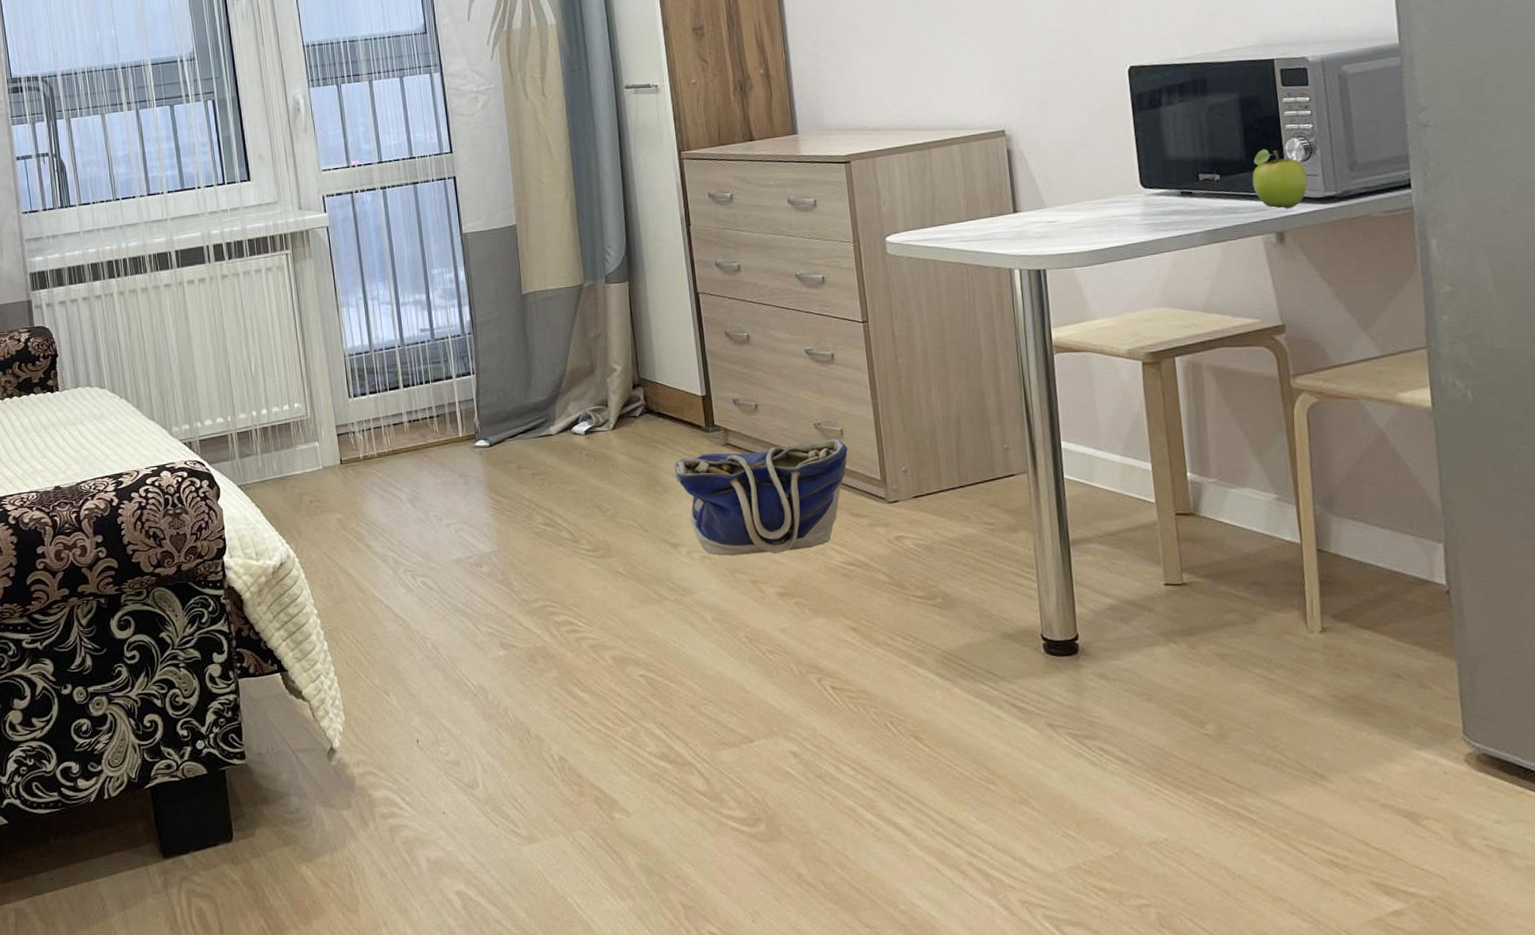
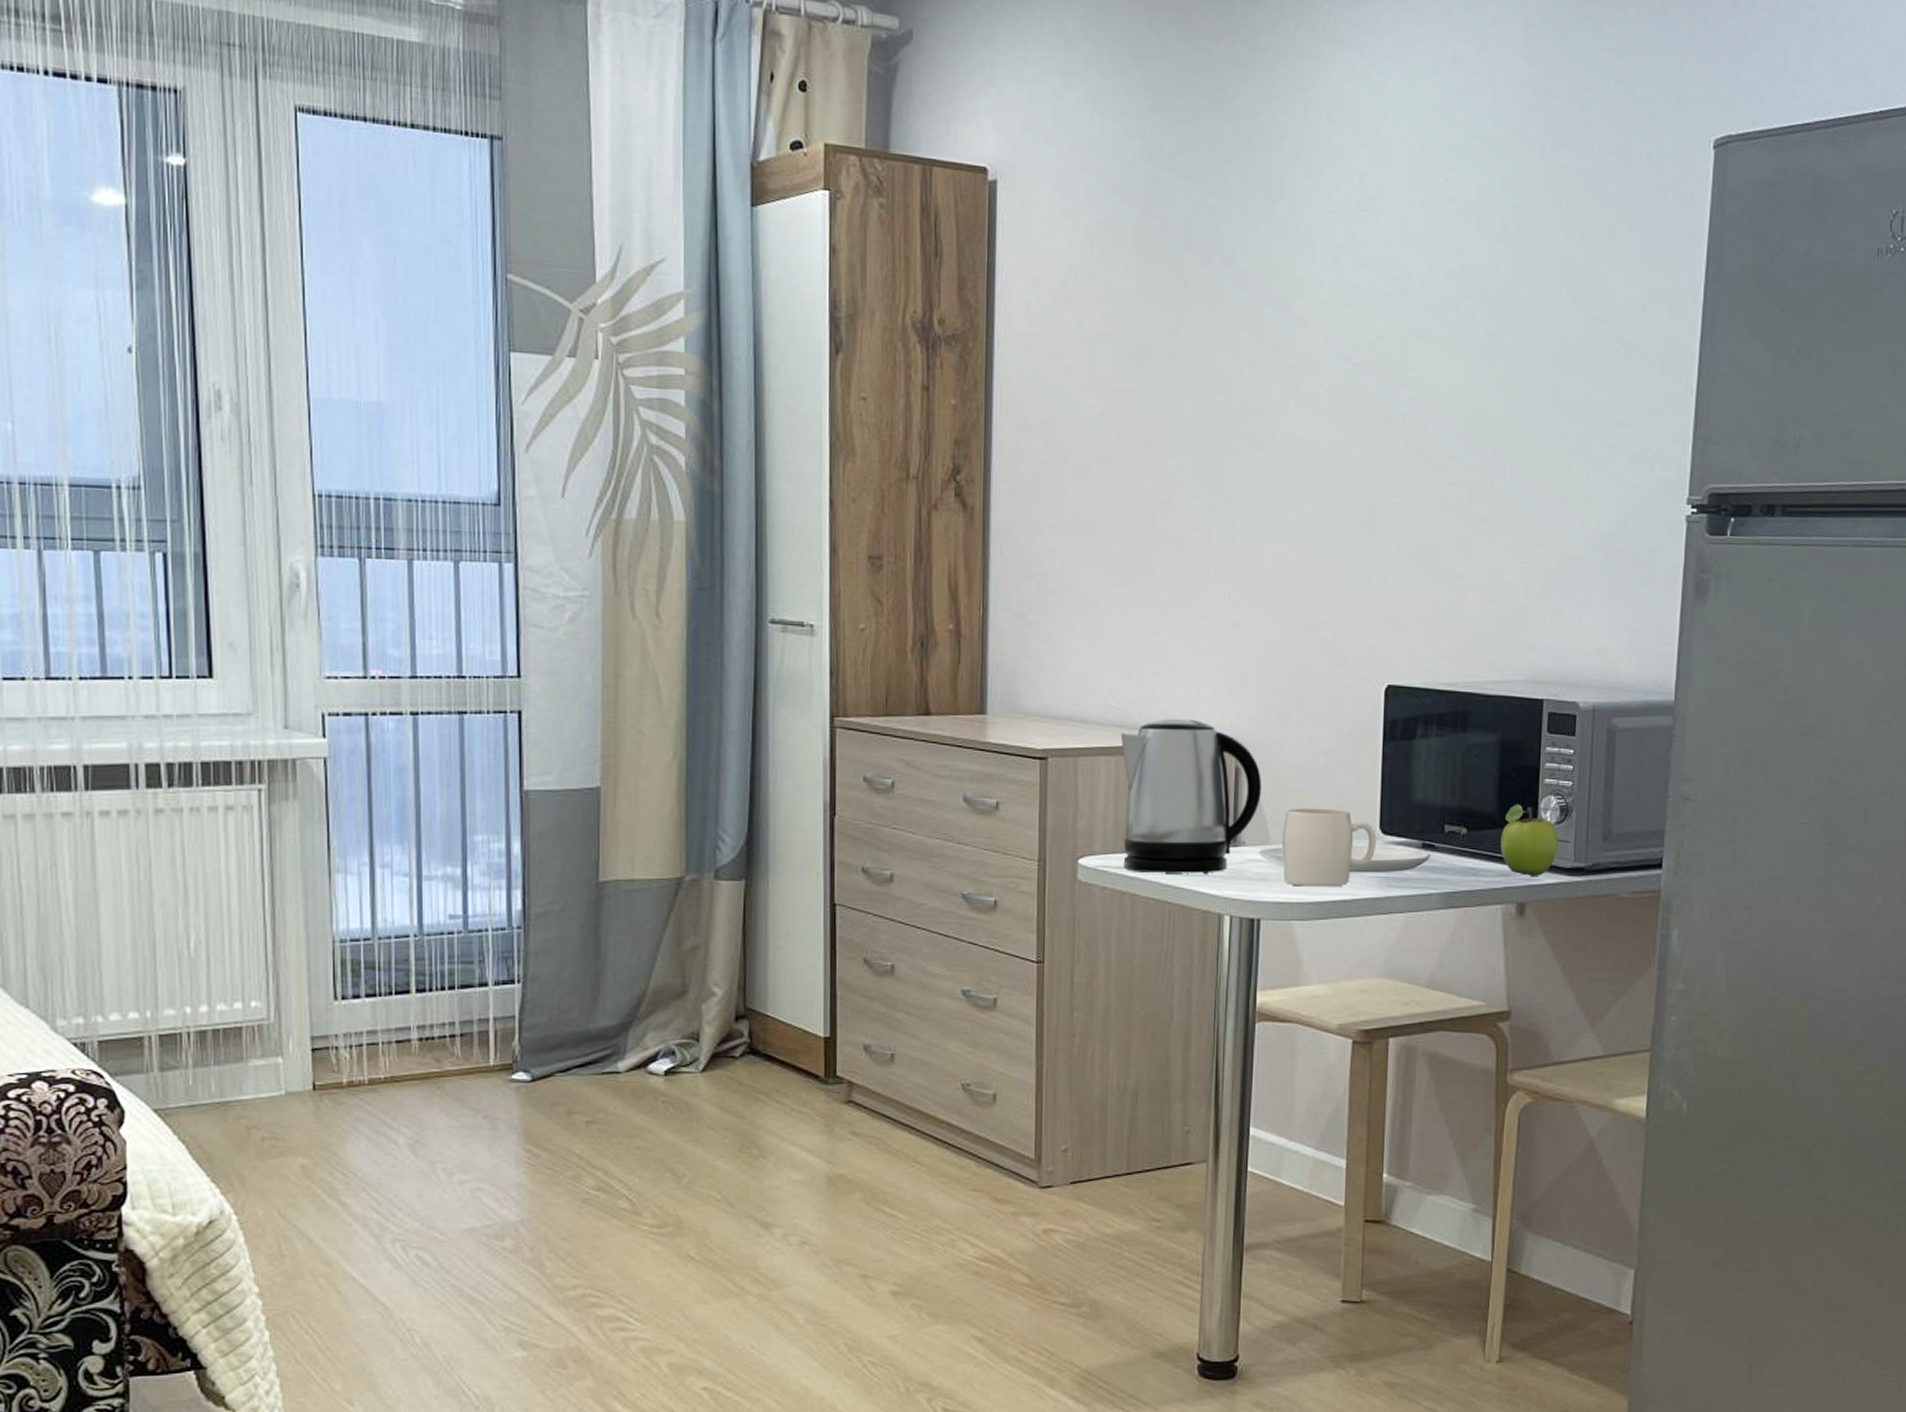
tote bag: present [672,438,848,556] -> none [773,1104,999,1242]
kettle: none [907,116,1032,242] -> present [1120,718,1261,874]
plate: none [1036,198,1191,227] -> present [1258,847,1432,873]
mug: none [1054,172,1140,239] -> present [1281,807,1377,887]

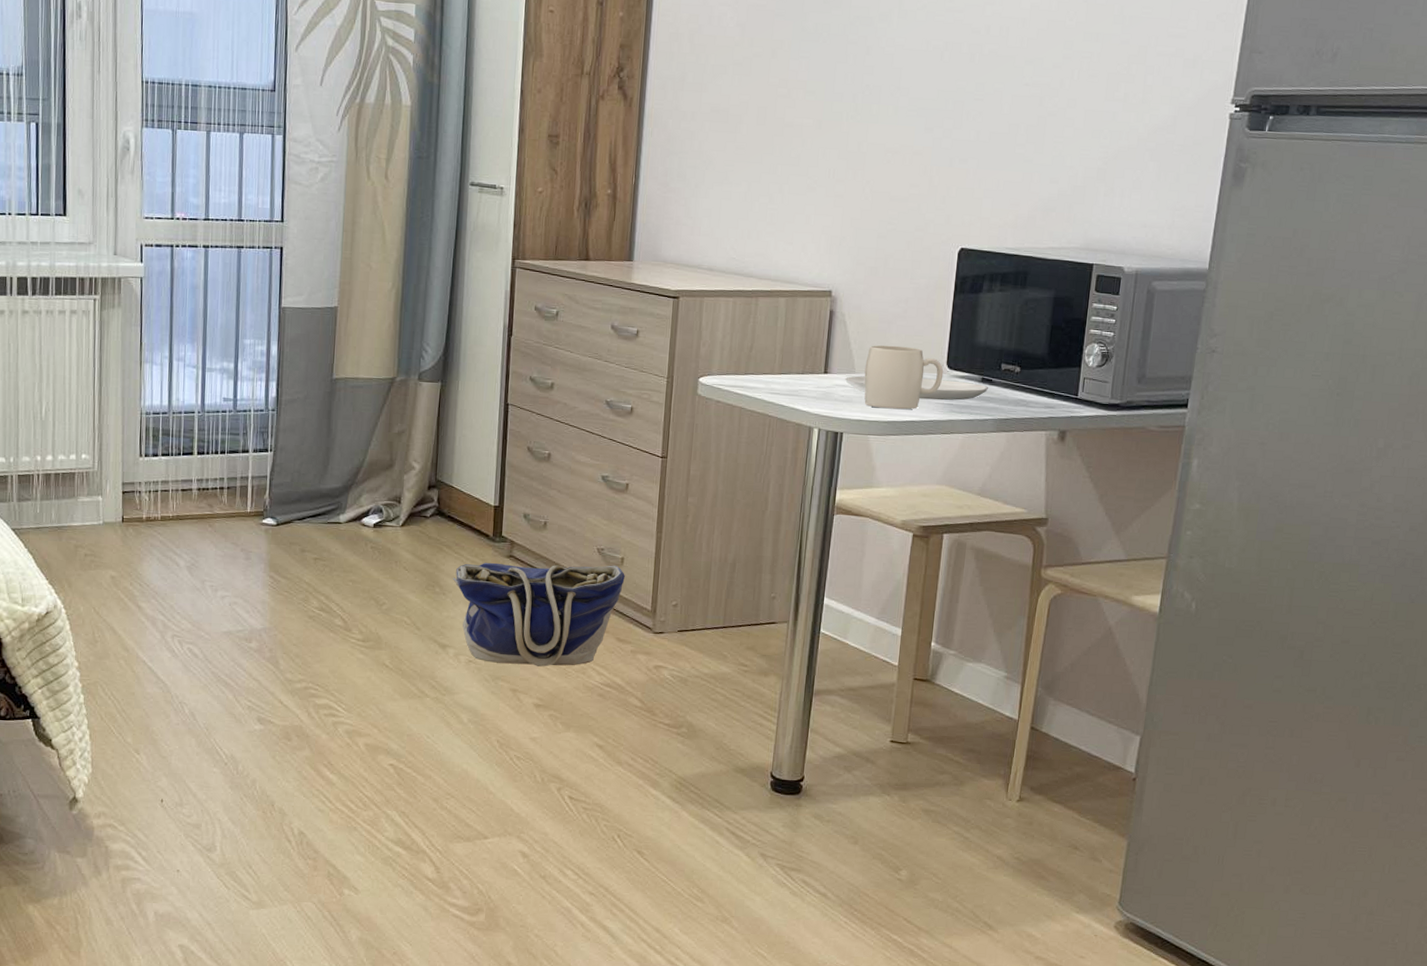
tote bag: none [773,1104,999,1242] -> present [452,562,625,667]
kettle: present [1120,718,1261,874] -> none [734,269,851,394]
fruit: present [1500,804,1558,876] -> none [1048,349,1099,409]

